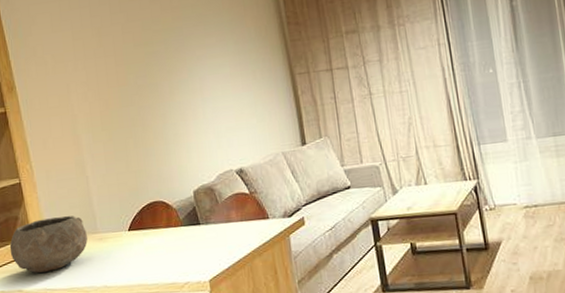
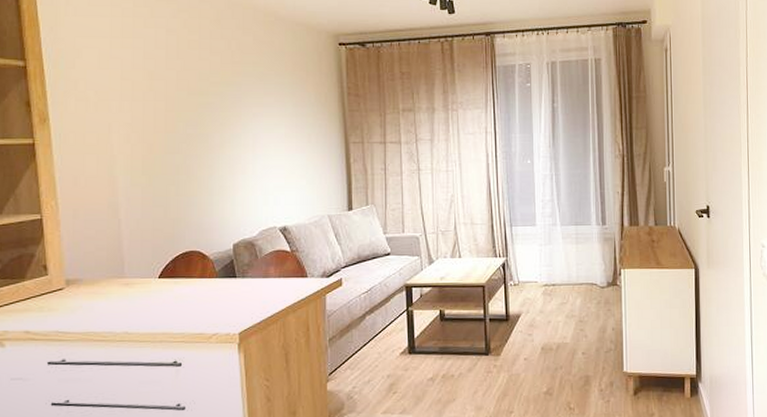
bowl: present [9,216,88,273] -> none [20,258,112,314]

